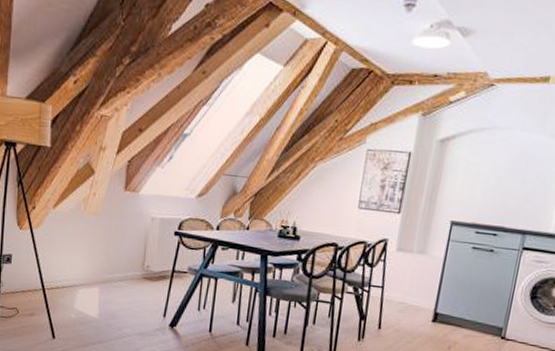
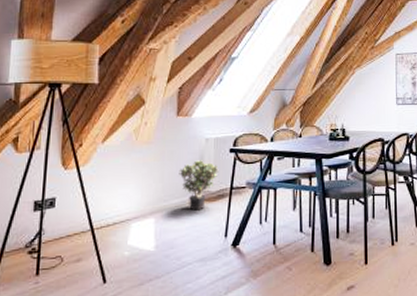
potted plant: none [123,238,162,288] -> present [179,160,219,211]

